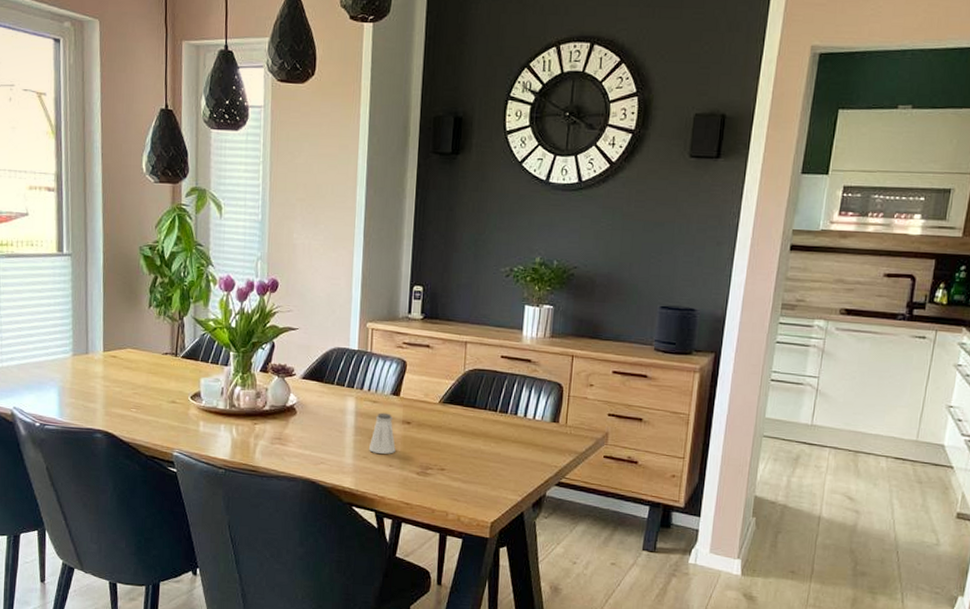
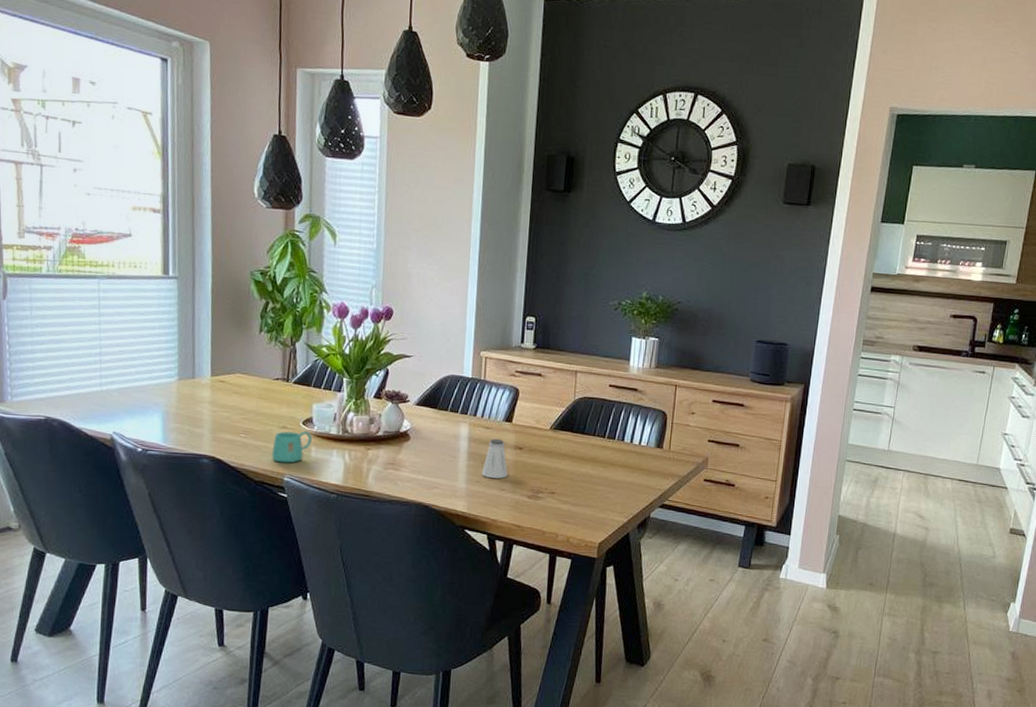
mug: none [162,405,201,438] -> present [272,430,313,463]

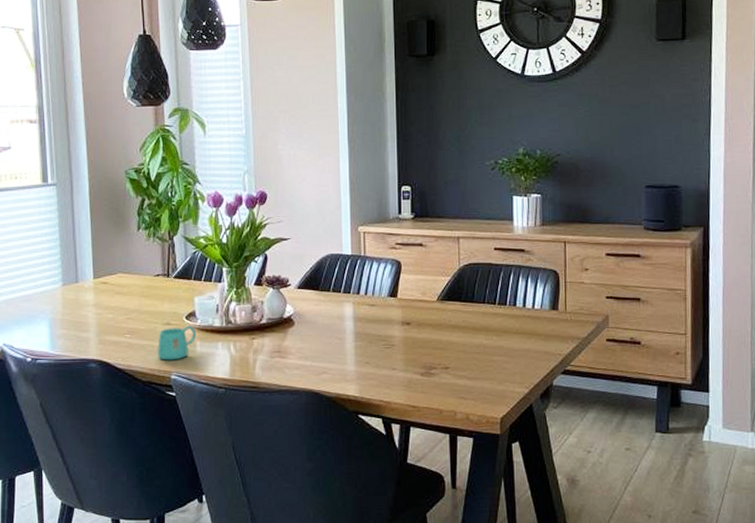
saltshaker: present [482,438,508,479] -> none [371,315,397,357]

